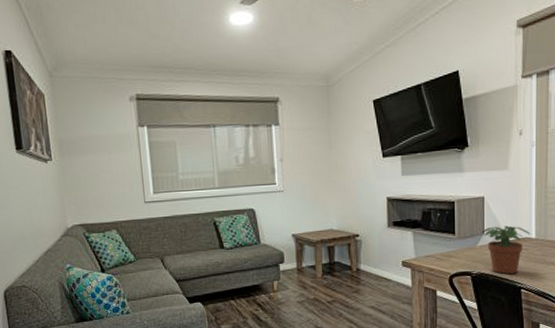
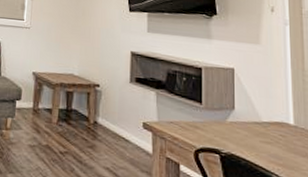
potted plant: present [482,225,531,275] -> none [232,102,288,164]

